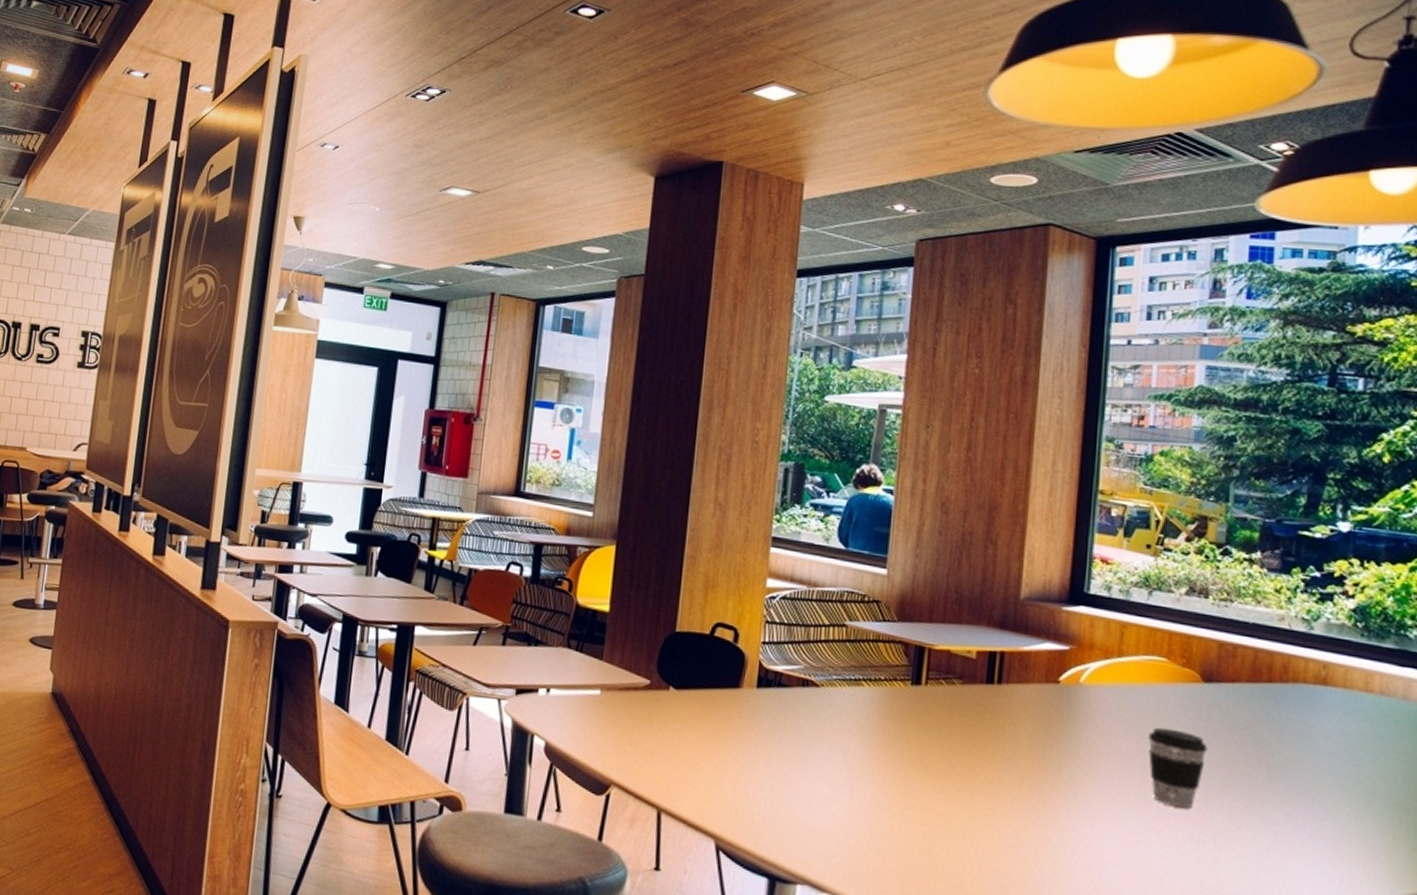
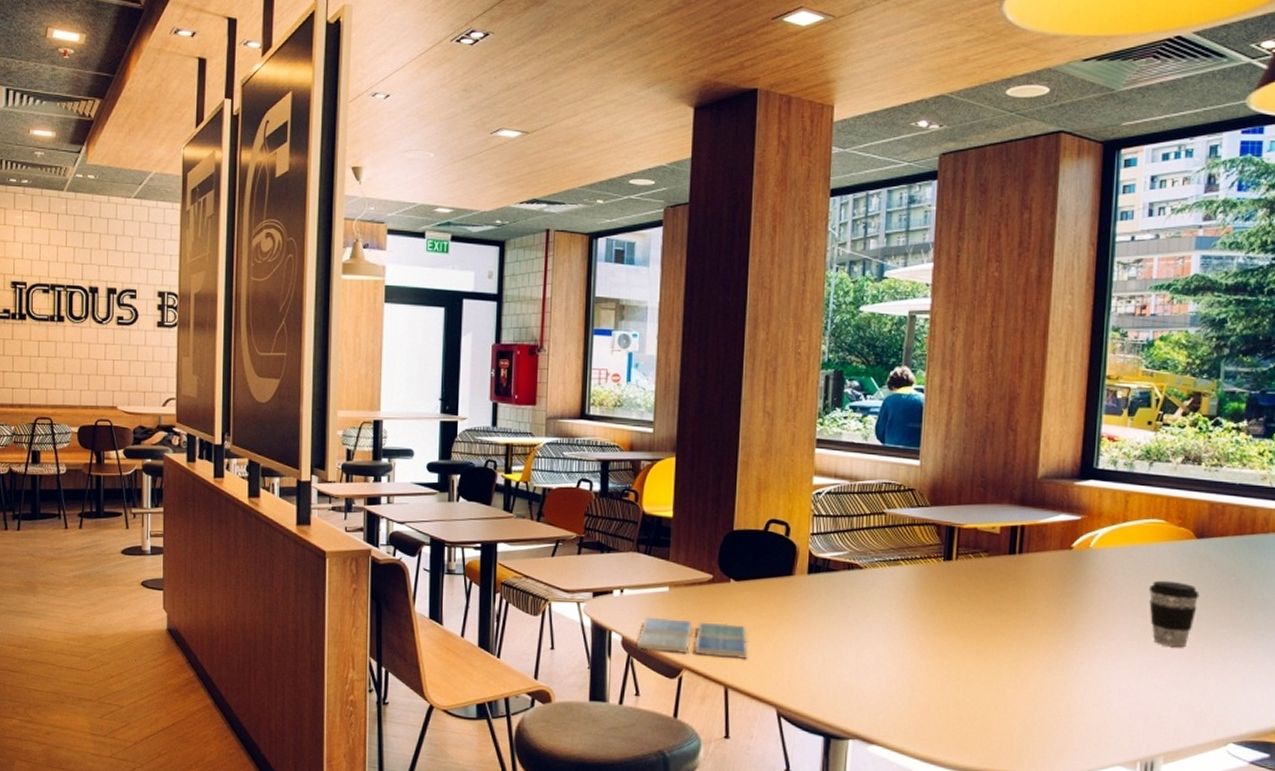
drink coaster: none [560,721,687,780] -> present [636,616,749,660]

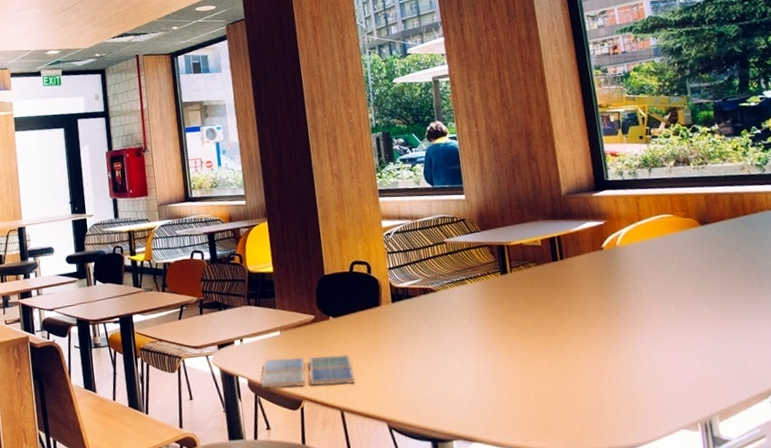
coffee cup: present [1148,580,1200,648] -> none [672,263,716,319]

